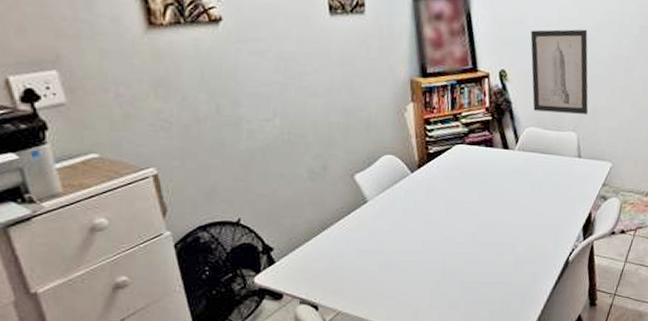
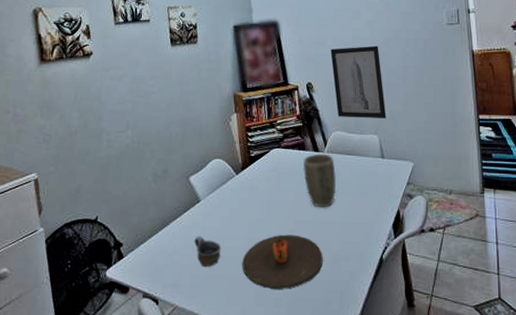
cup: none [360,239,392,271] -> present [194,236,222,267]
plate: none [415,237,506,292] -> present [242,234,323,289]
plant pot: none [490,151,526,210] -> present [303,153,337,208]

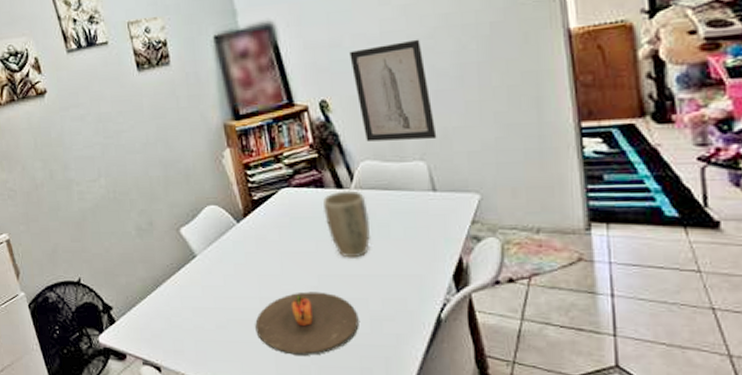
cup: present [194,236,222,267] -> none [194,296,228,331]

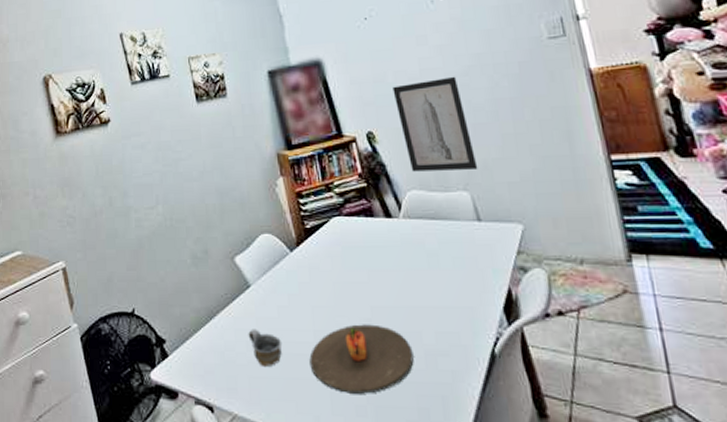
cup: none [194,296,228,331] -> present [248,329,282,366]
plant pot: present [323,190,371,258] -> none [373,219,421,289]

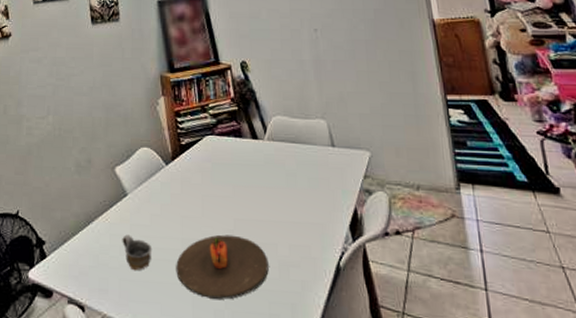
wall art: present [392,76,478,172] -> none [266,17,335,100]

